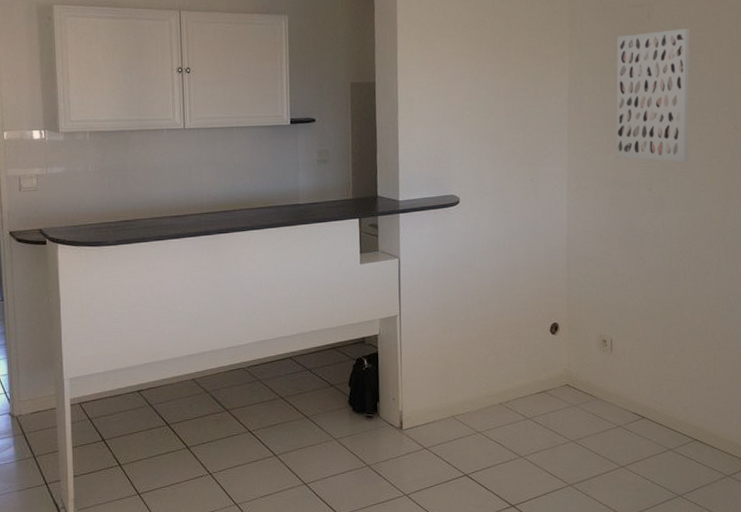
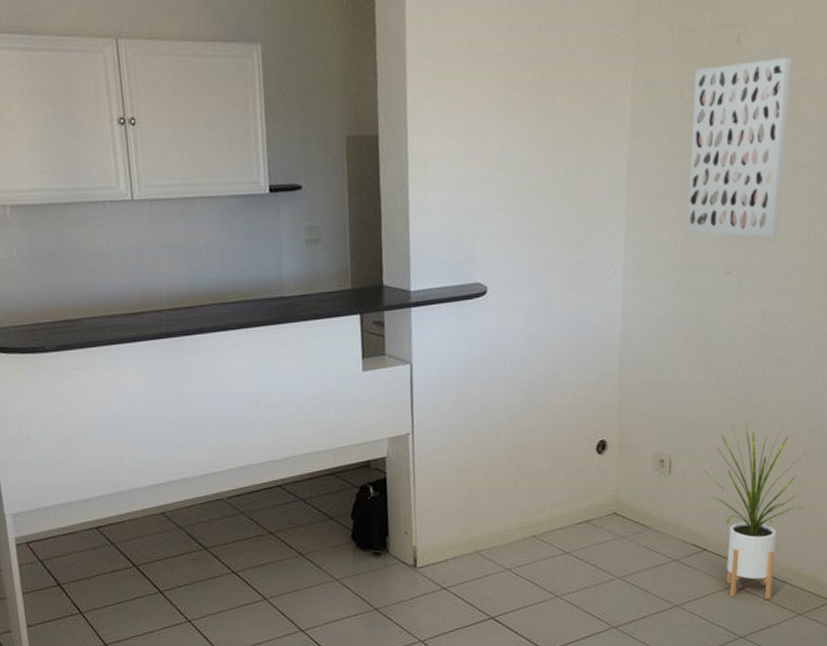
house plant: none [639,310,726,463] -> present [703,423,806,600]

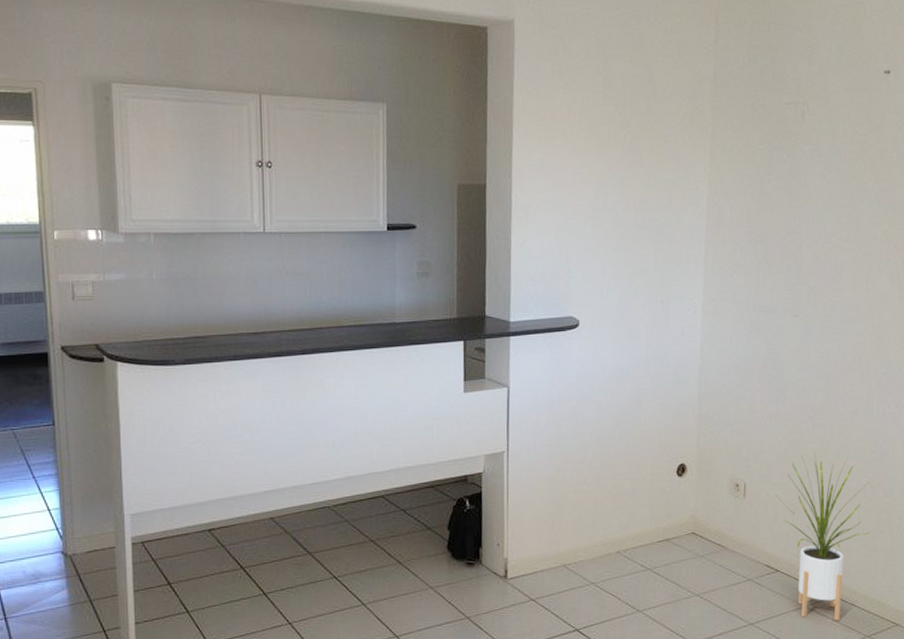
wall art: present [687,56,791,238] -> none [759,131,850,286]

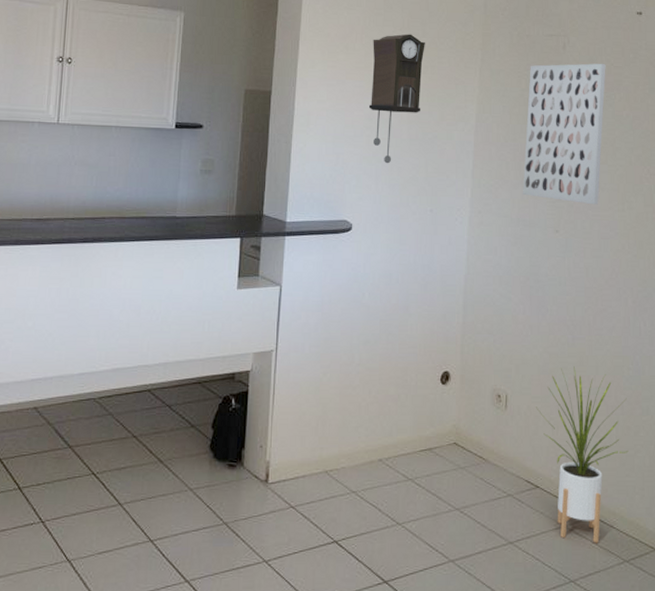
pendulum clock: none [591,112,650,255] -> present [368,34,425,164]
wall art: none [759,131,850,286] -> present [523,63,606,205]

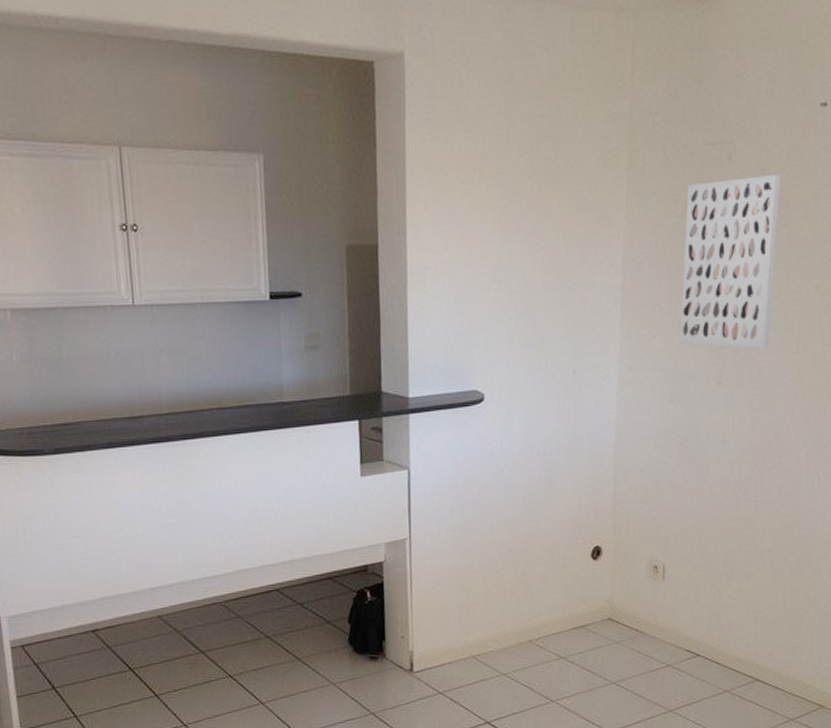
pendulum clock: present [368,34,425,164] -> none [494,157,559,321]
house plant: present [536,366,629,543] -> none [696,530,797,705]

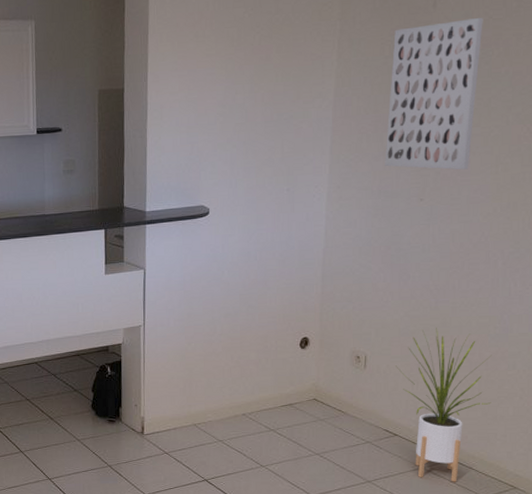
house plant: none [696,530,797,705] -> present [396,328,492,482]

